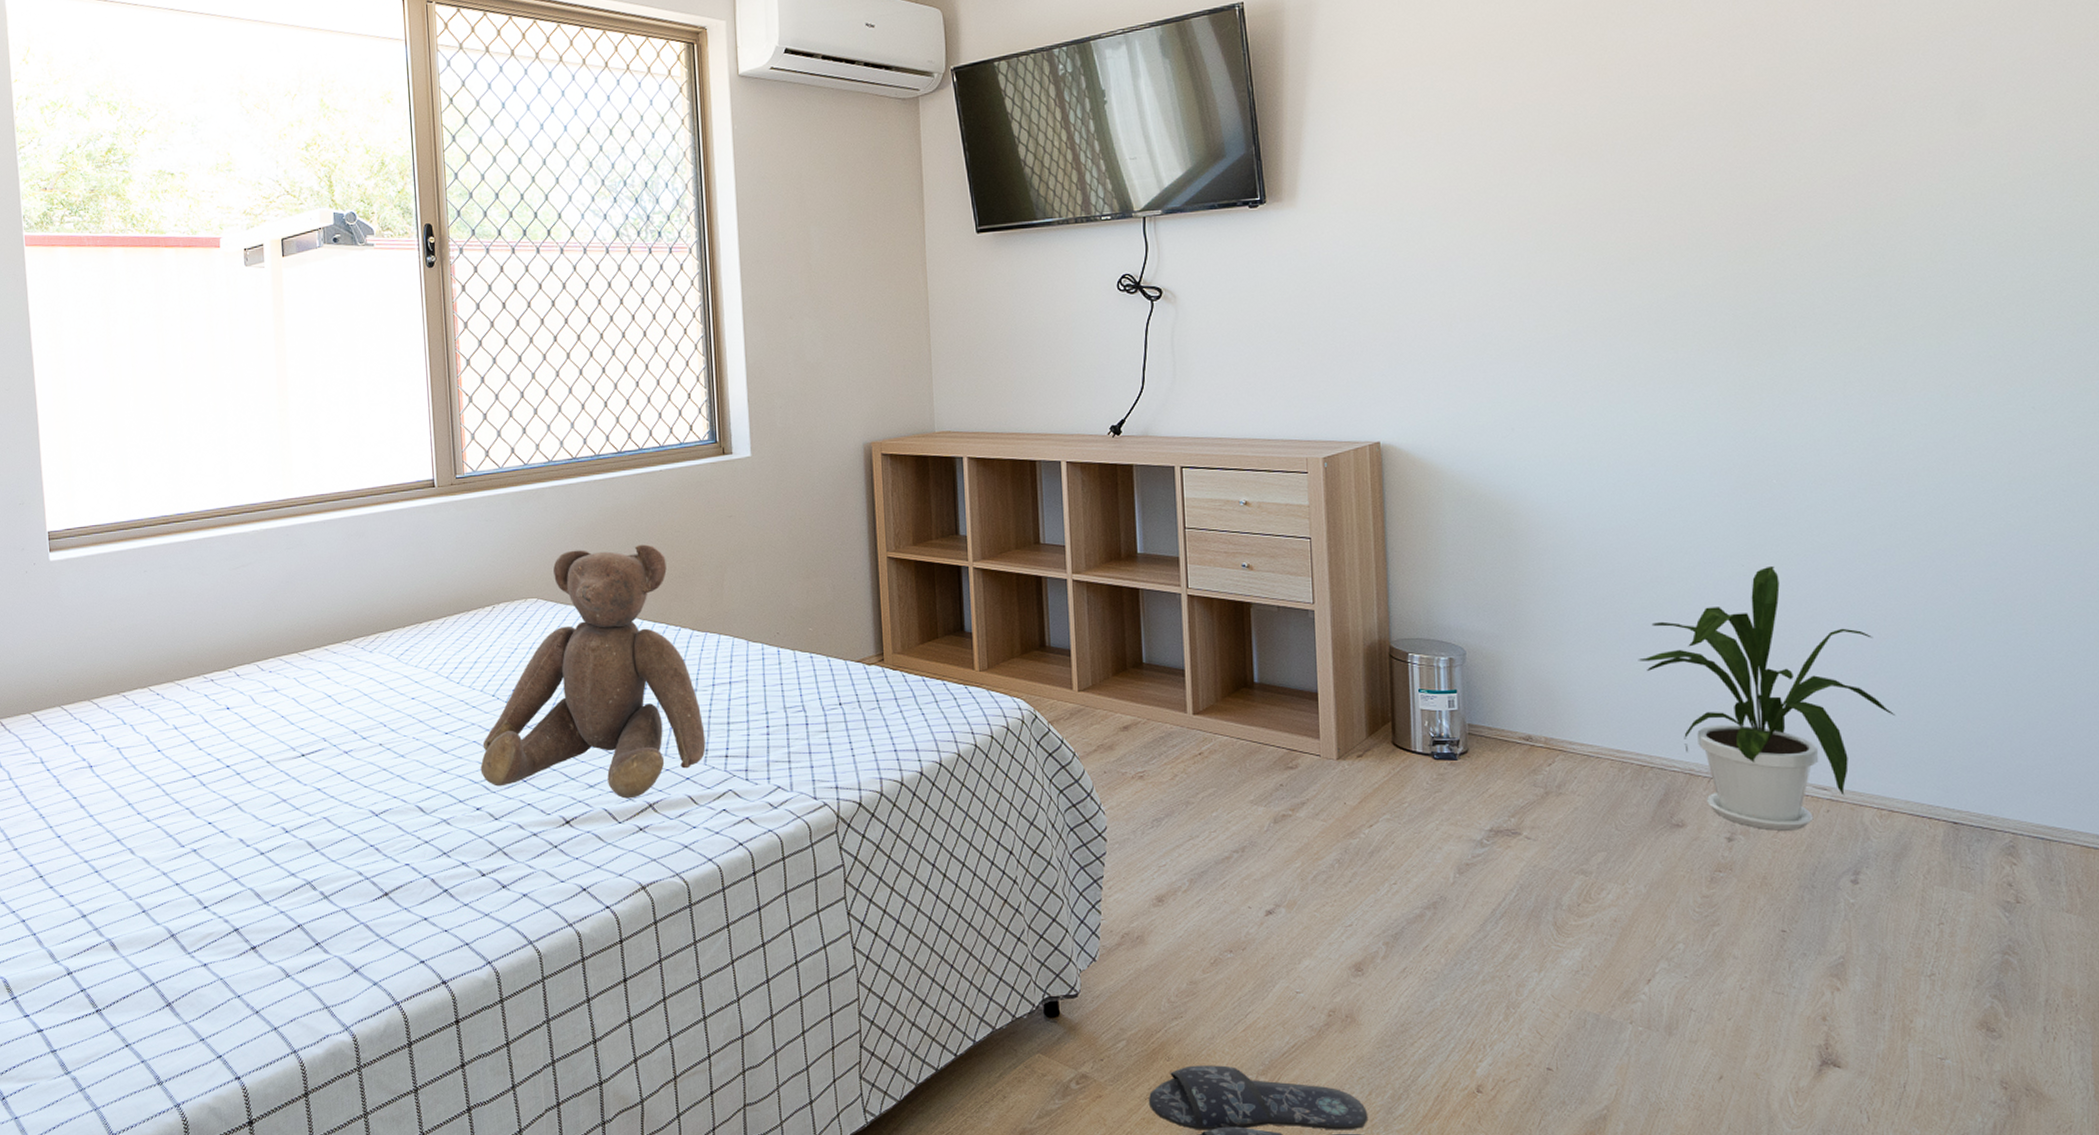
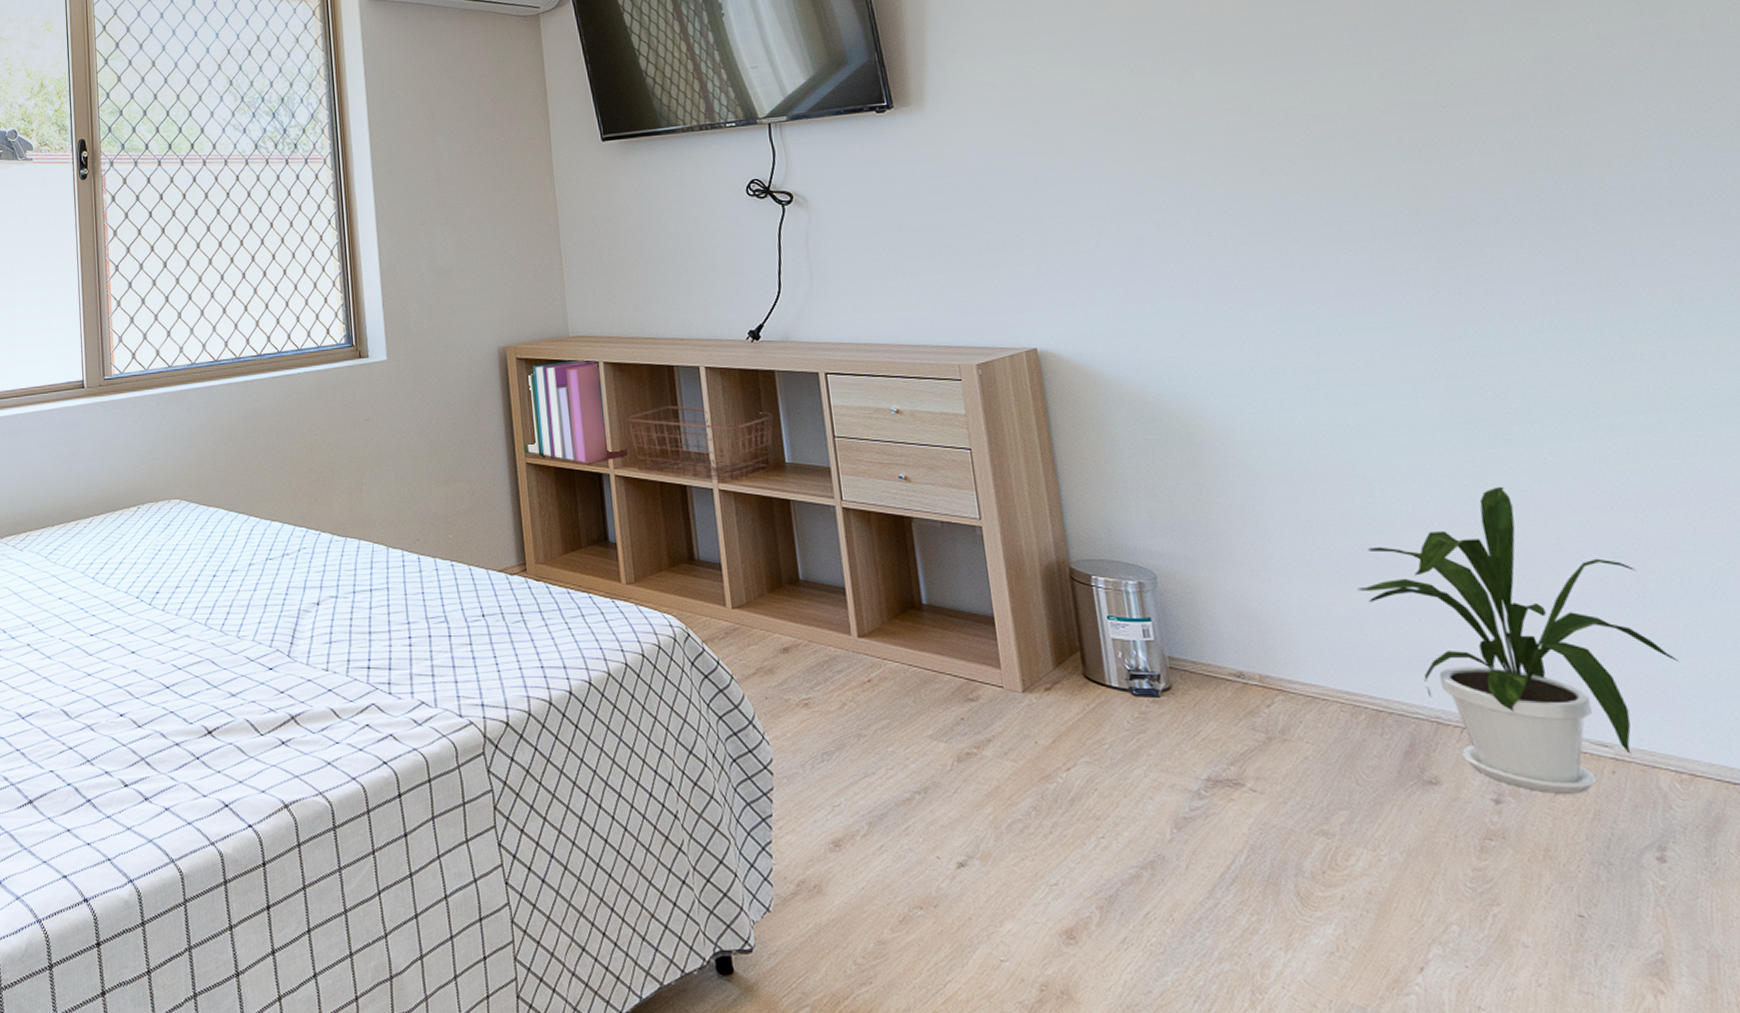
teddy bear: present [480,544,706,799] -> none [124,447,348,710]
books: none [886,455,988,558] -> present [524,359,628,465]
basket: none [986,499,1129,573] -> present [625,405,773,482]

